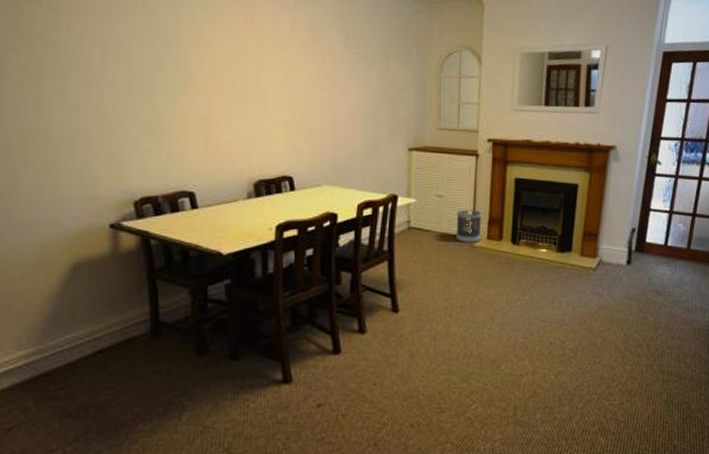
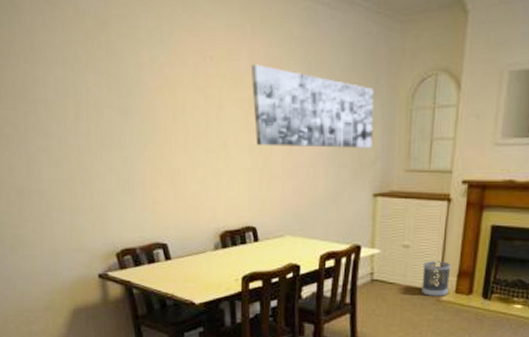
wall art: none [291,30,407,108] -> present [250,64,374,148]

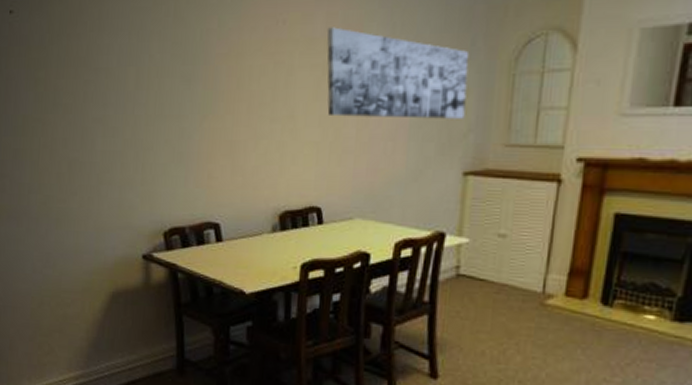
wastebasket: present [422,261,451,296] -> none [520,254,561,299]

